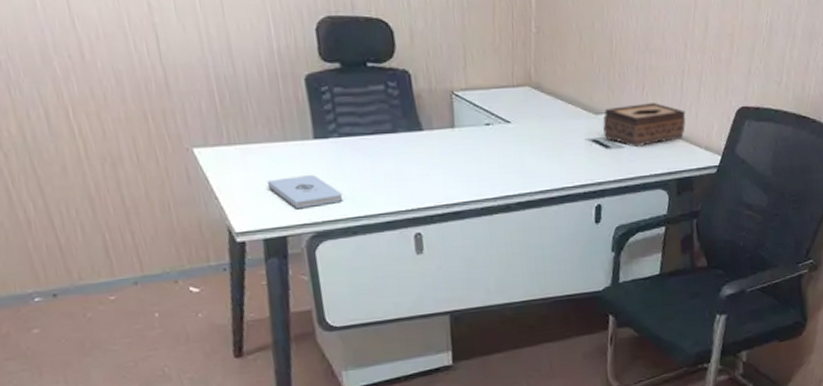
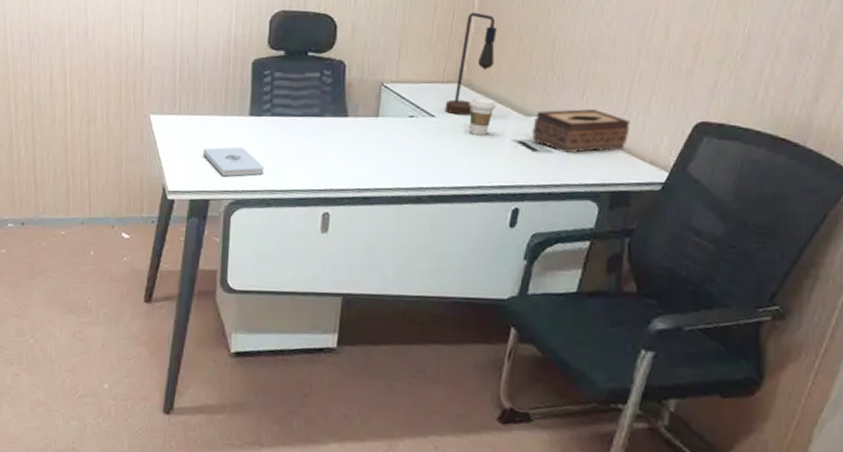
table lamp: none [518,11,559,119] -> present [445,12,497,115]
coffee cup: none [541,99,568,138] -> present [468,97,497,135]

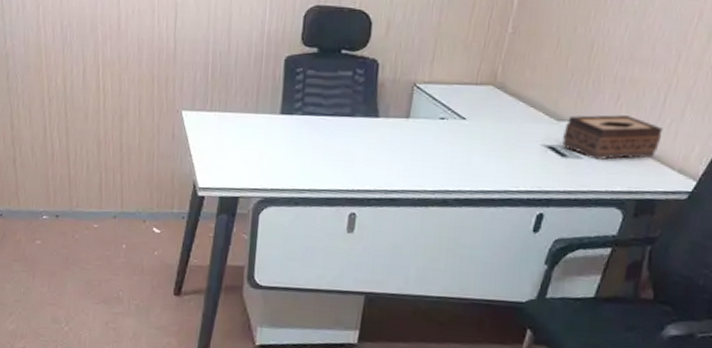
notepad: present [202,146,265,177] -> none [233,145,294,175]
table lamp: present [445,12,497,115] -> none [476,11,535,119]
coffee cup: present [468,97,497,135] -> none [498,100,529,139]

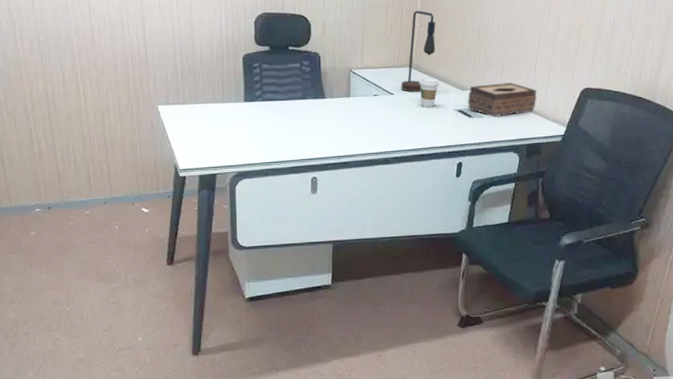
table lamp: none [476,11,535,119] -> present [401,10,436,92]
coffee cup: none [498,100,529,139] -> present [419,77,440,107]

